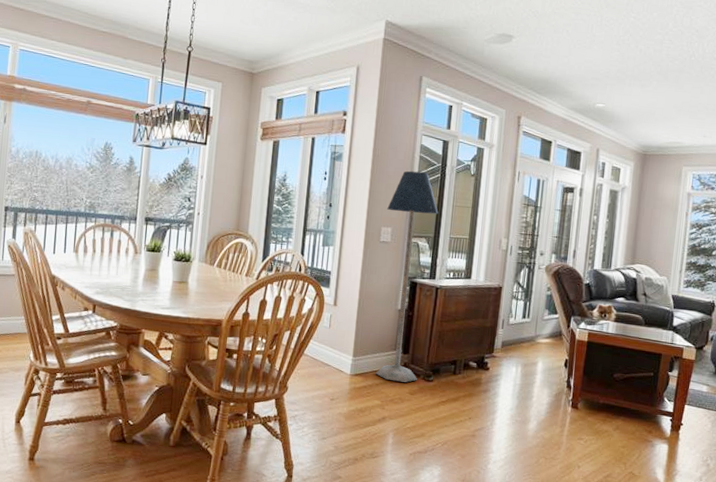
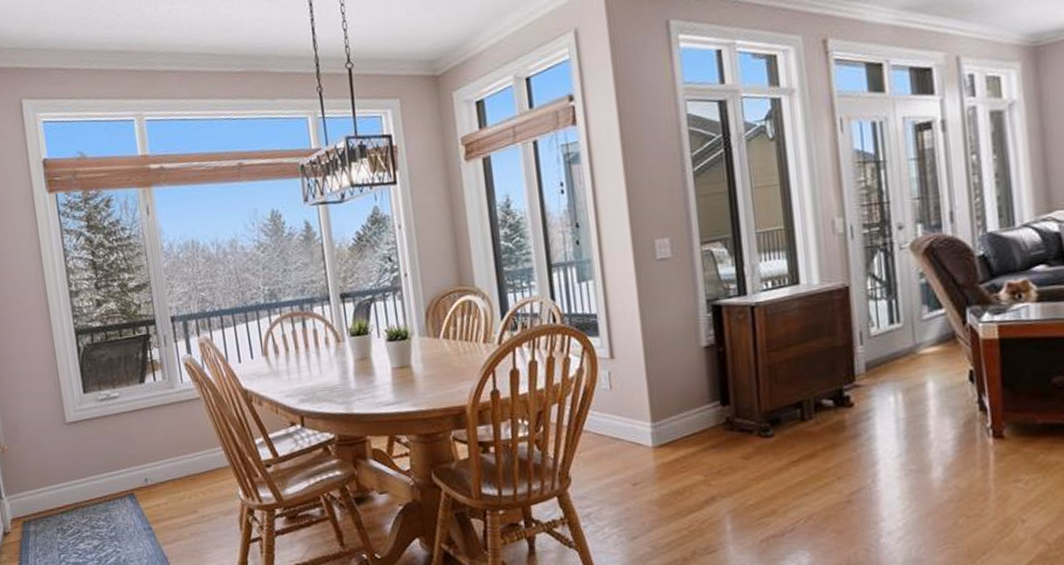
floor lamp: present [376,170,438,383] -> none [657,150,750,446]

